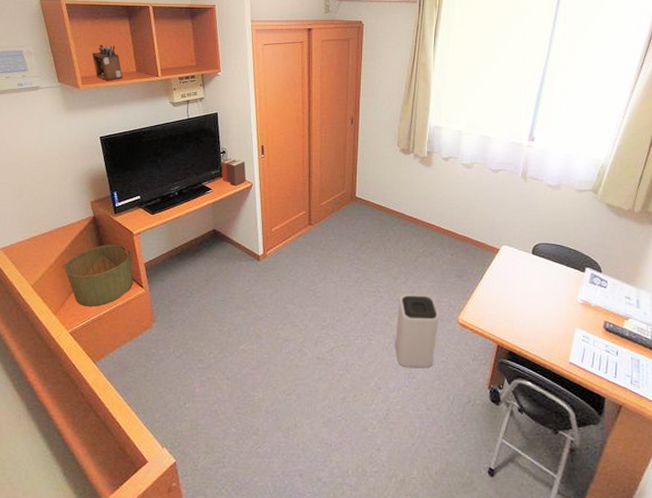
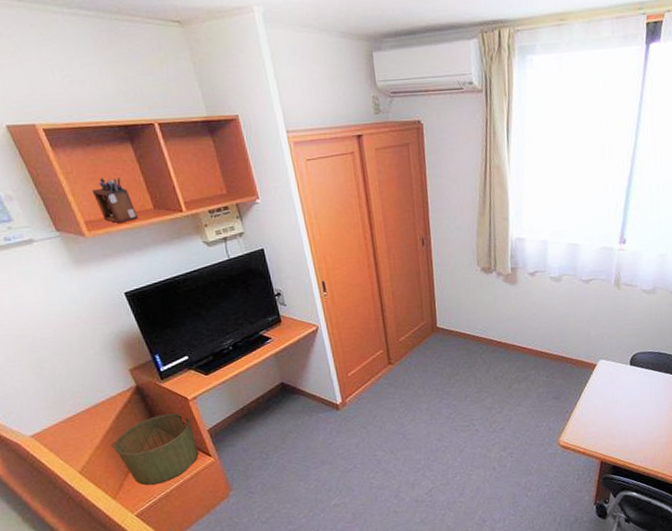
books: present [217,158,246,187] -> none [275,300,310,332]
trash can: present [395,294,440,368] -> none [495,421,540,497]

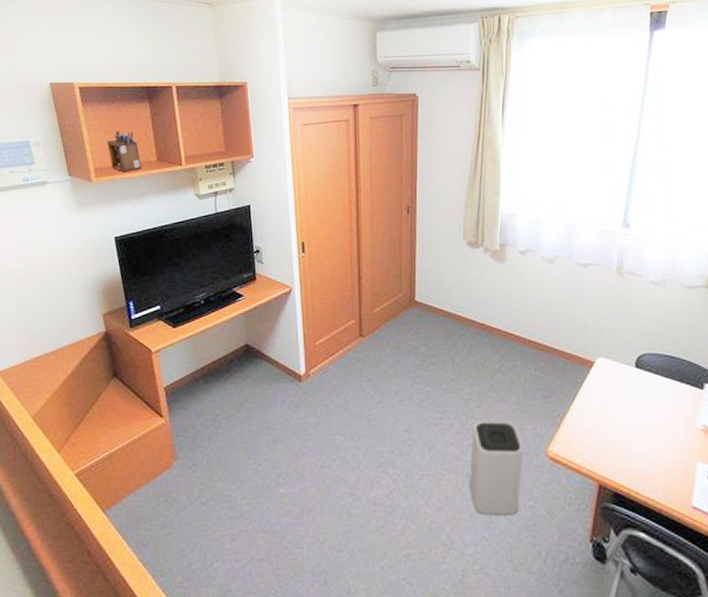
basket: present [110,413,199,486] -> none [68,364,152,441]
trash can: none [495,421,540,497] -> present [469,420,524,516]

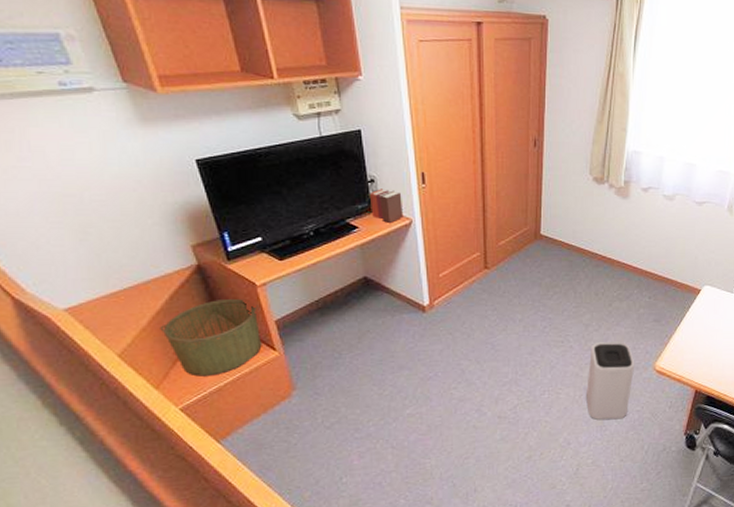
basket: none [68,364,152,441] -> present [159,298,262,377]
desk organizer: present [107,129,141,173] -> none [170,28,221,83]
books: none [250,258,284,292] -> present [365,189,404,224]

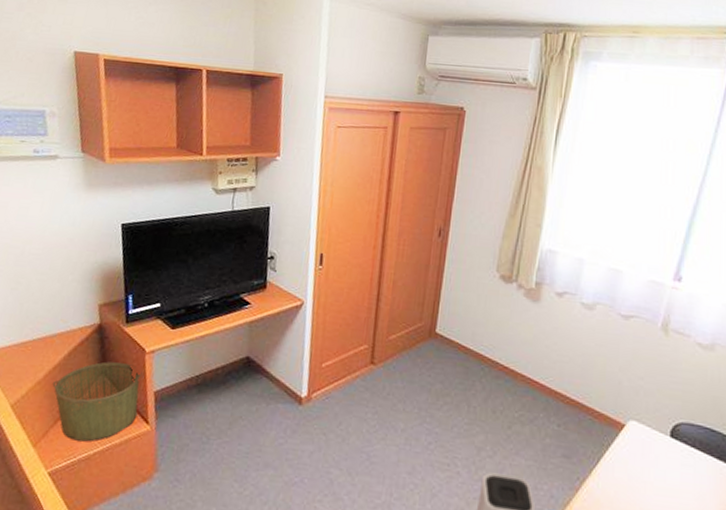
books: present [365,189,404,224] -> none [259,266,298,304]

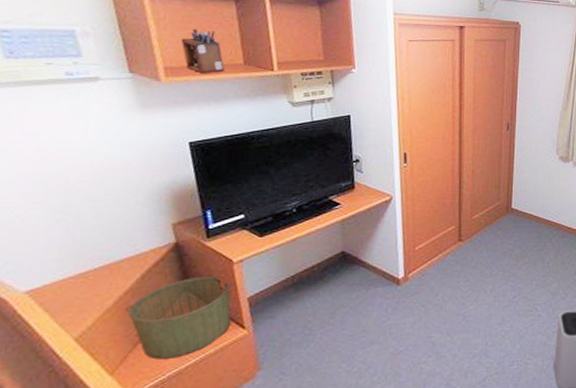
desk organizer: none [126,109,160,156] -> present [180,27,224,74]

